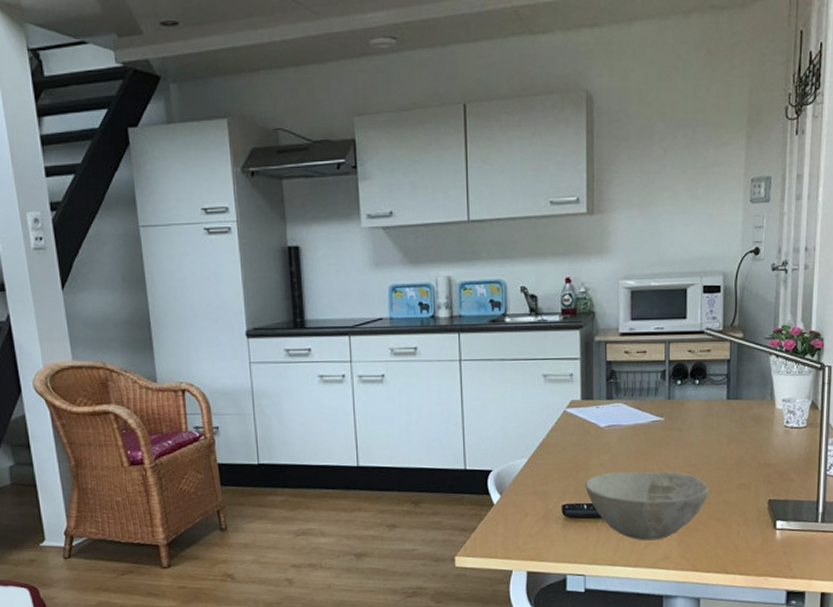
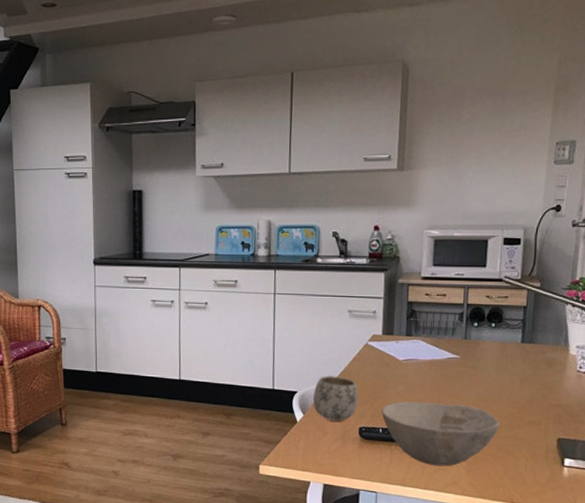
mug: none [510,449,559,501] -> present [313,376,359,422]

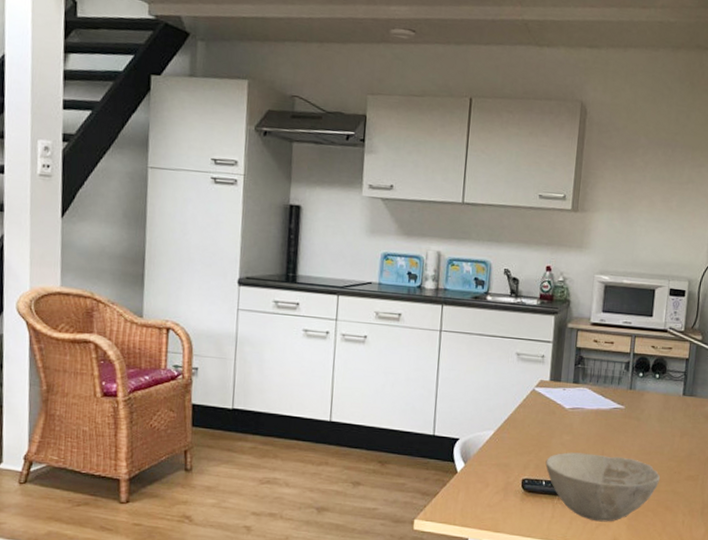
mug: present [313,376,359,422] -> none [475,422,523,472]

